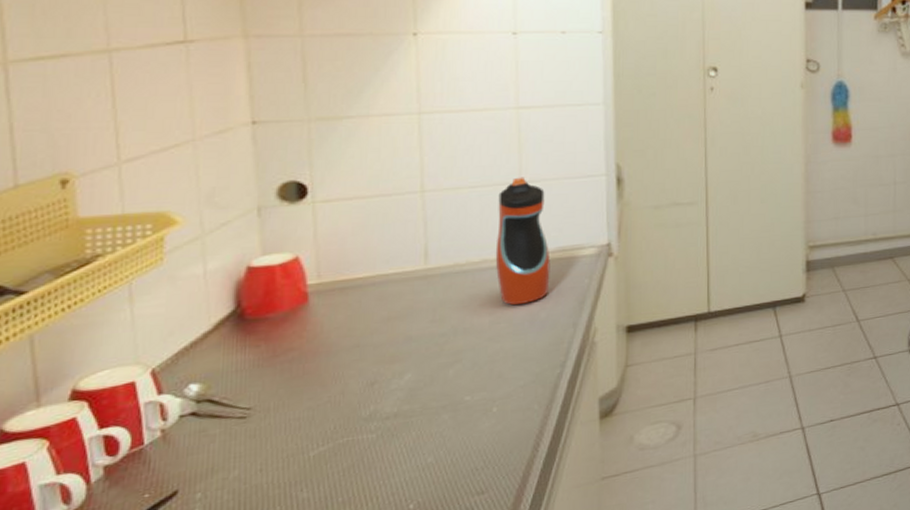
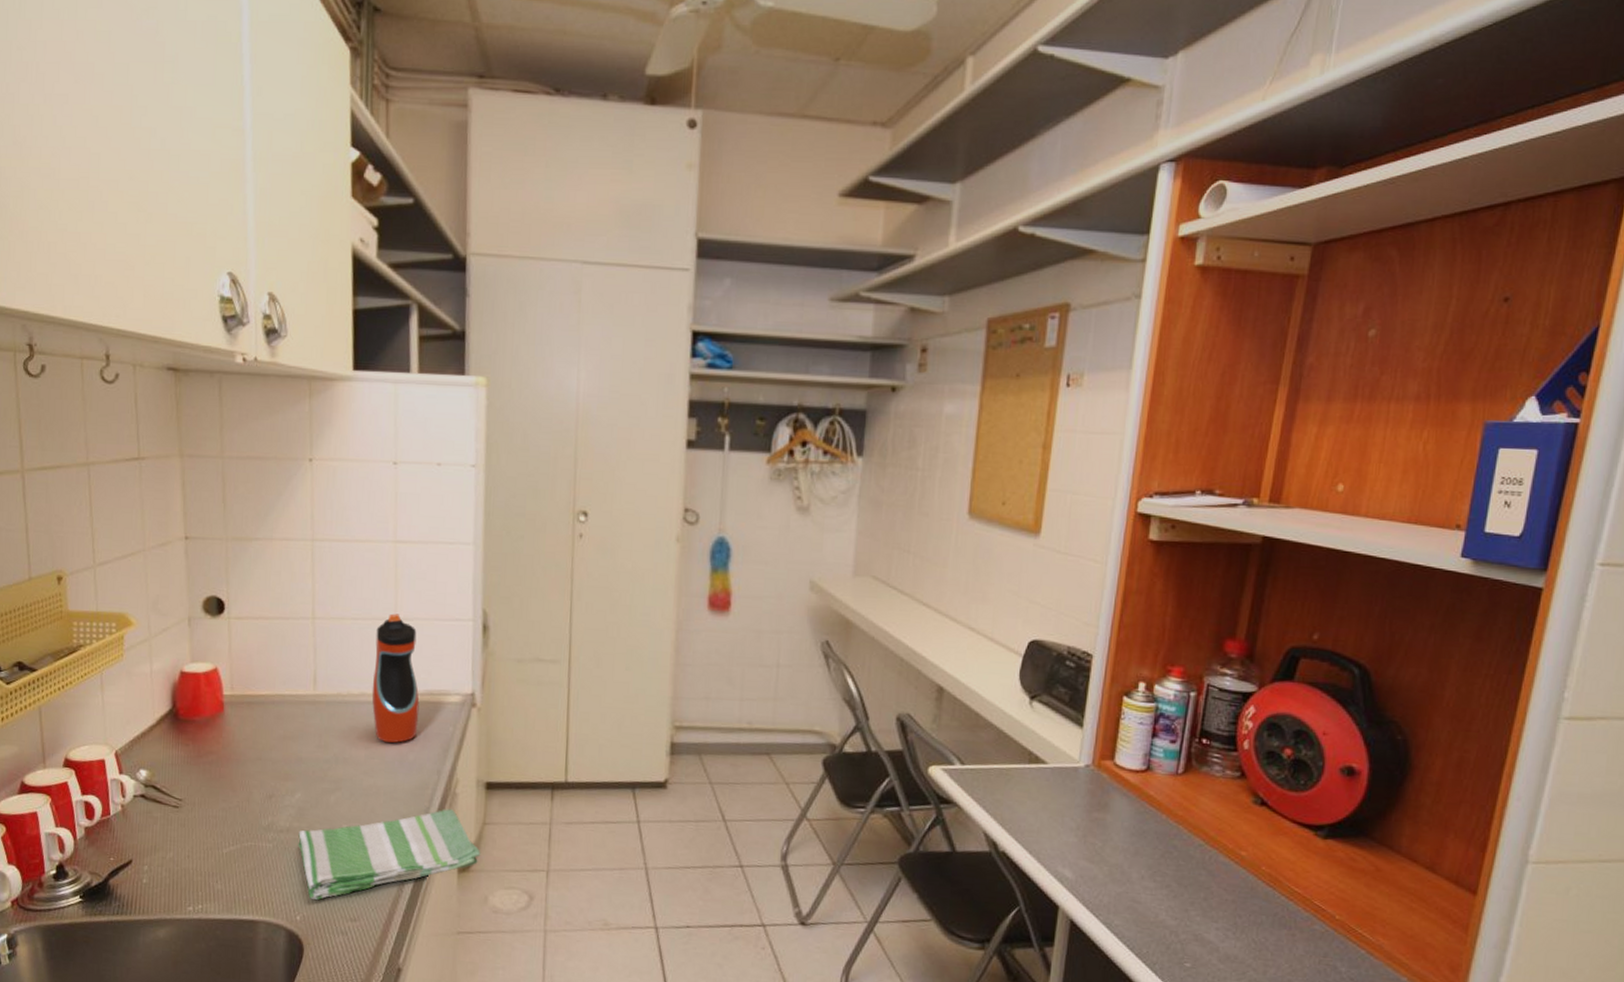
dish towel: none [409,358,624,483] -> present [298,809,481,900]

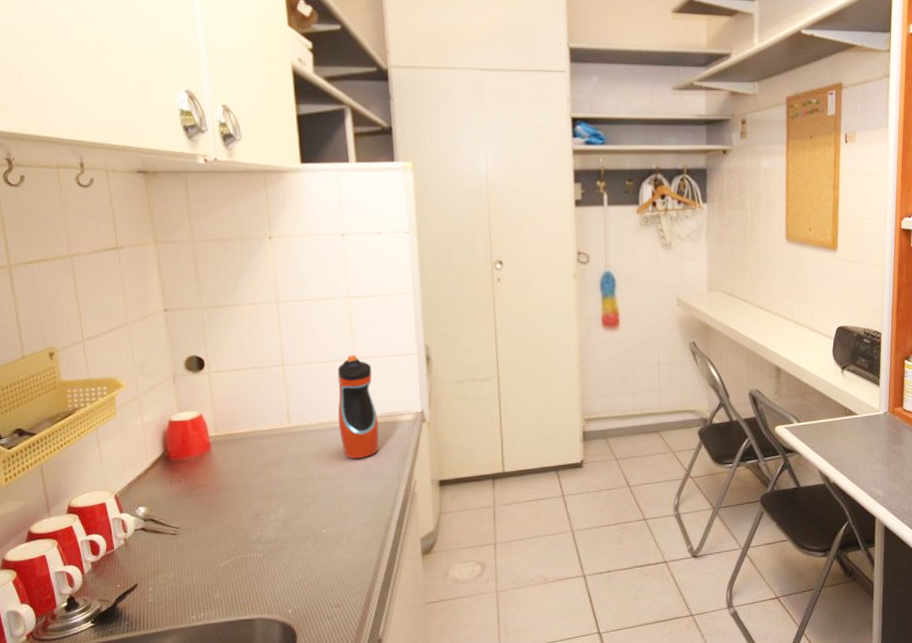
dish towel: present [298,809,481,900] -> none [284,505,440,594]

